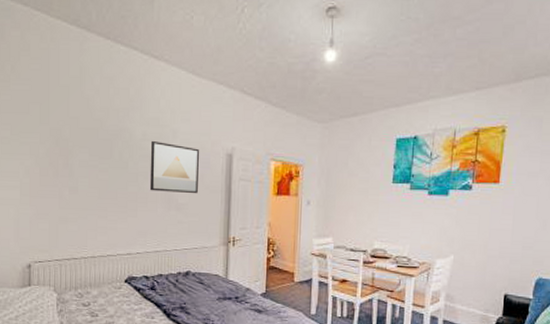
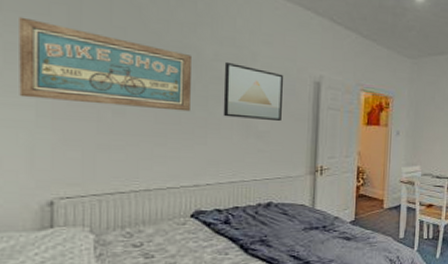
wall art: none [10,116,125,187] -> present [19,16,191,112]

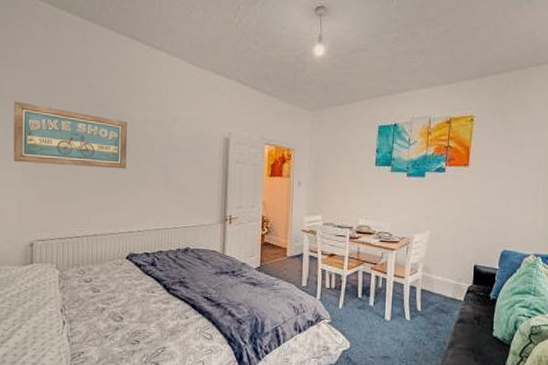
wall art: present [223,61,283,121] -> none [150,125,198,175]

